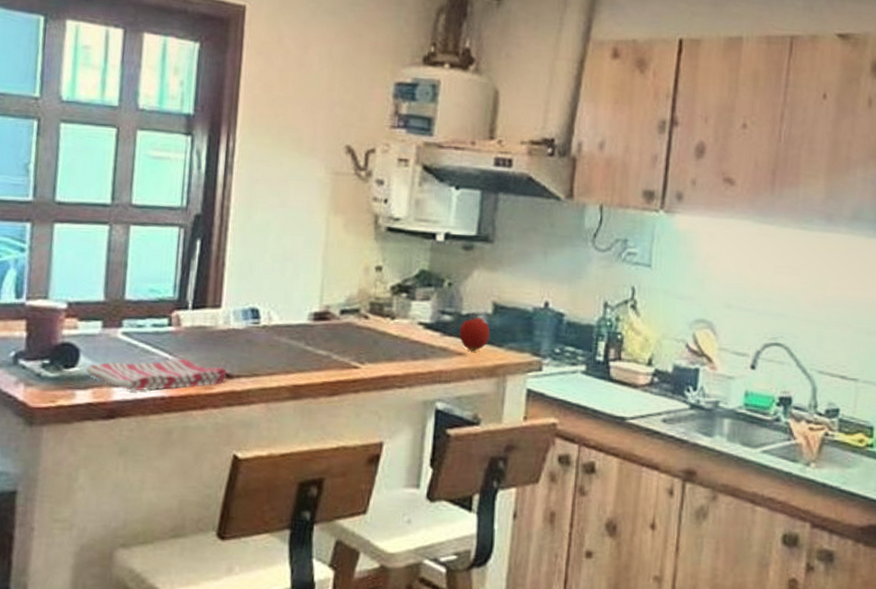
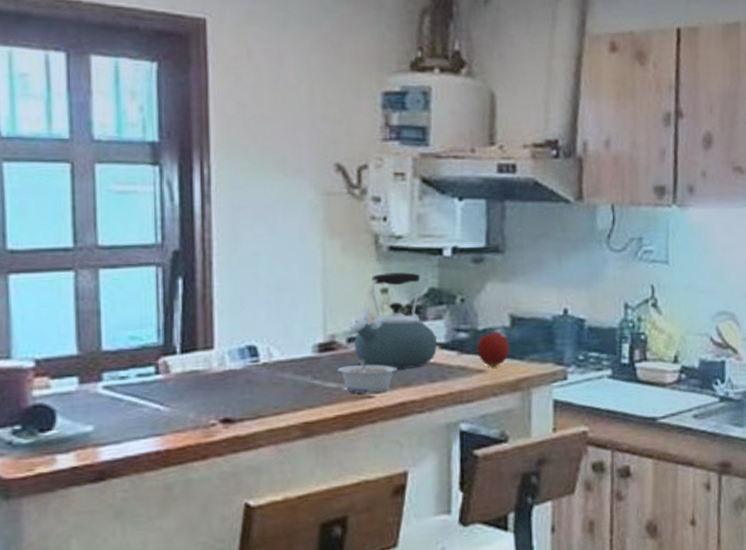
dish towel: present [85,358,227,392] -> none [64,407,228,450]
legume: none [329,331,383,364] -> present [338,359,397,394]
kettle: none [345,251,423,344] -> present [350,271,438,369]

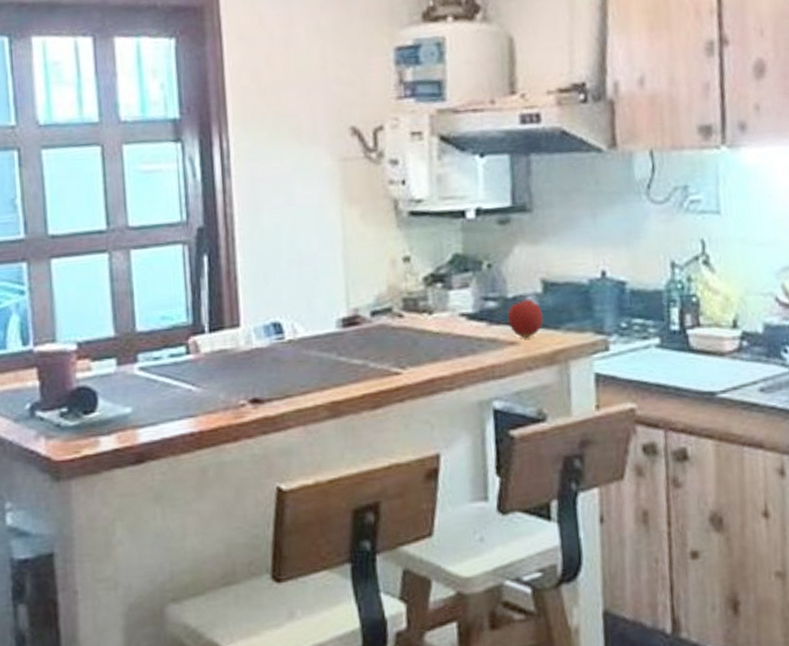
legume: present [338,359,397,394] -> none [362,333,424,370]
kettle: present [350,271,438,369] -> none [373,237,465,343]

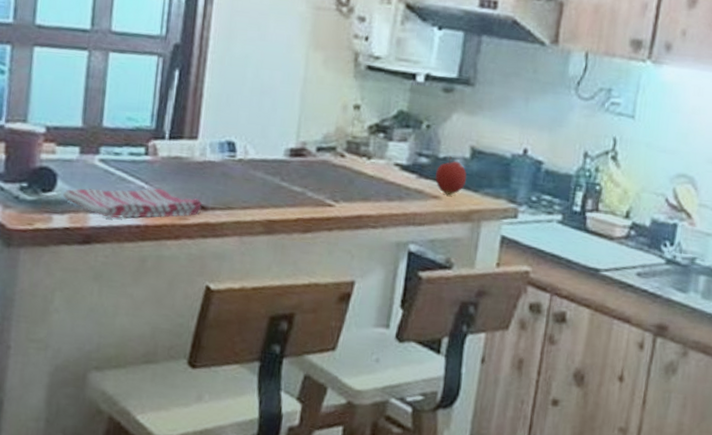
dish towel: none [106,387,257,431] -> present [62,188,202,219]

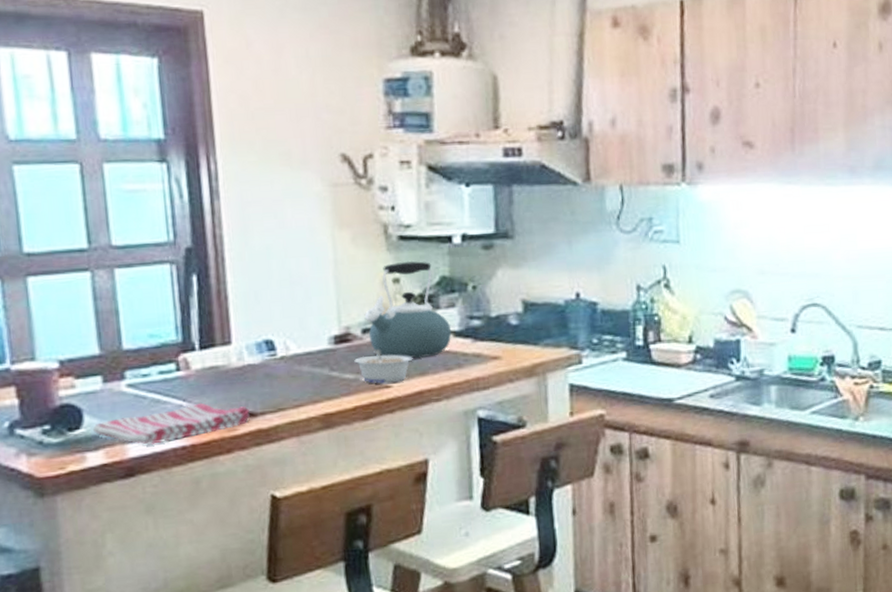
legume: none [304,169,359,203] -> present [354,349,413,384]
kettle: none [321,90,400,185] -> present [364,260,452,358]
fruit: present [435,156,467,195] -> none [491,313,524,353]

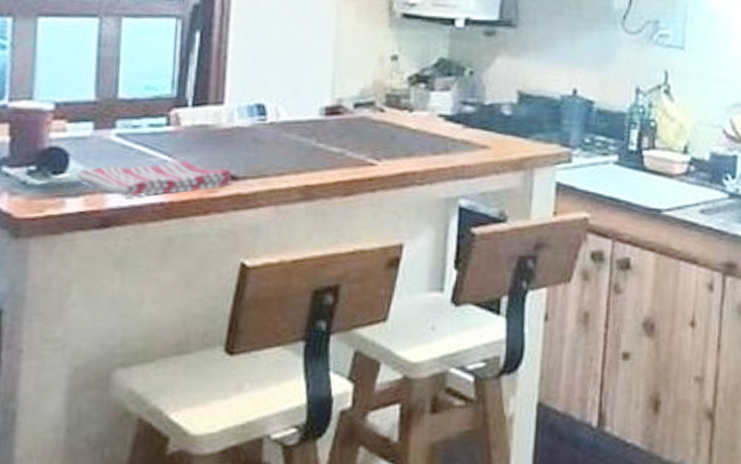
legume: present [354,349,413,384] -> none [342,126,401,161]
kettle: present [364,260,452,358] -> none [358,39,444,138]

